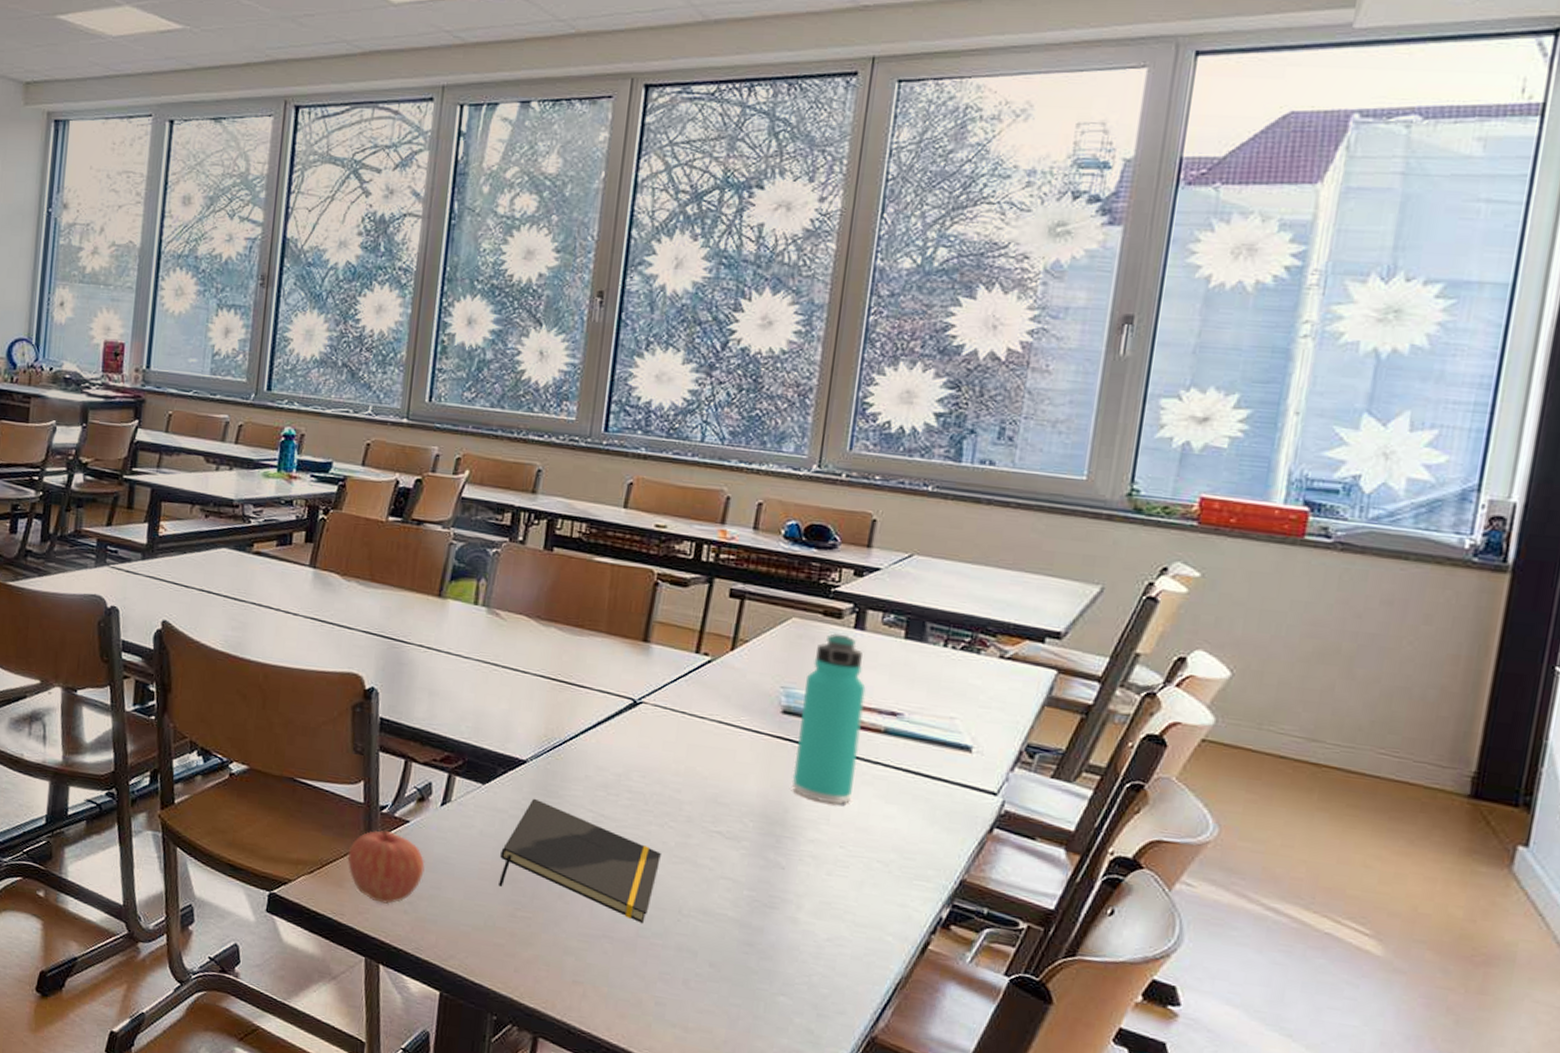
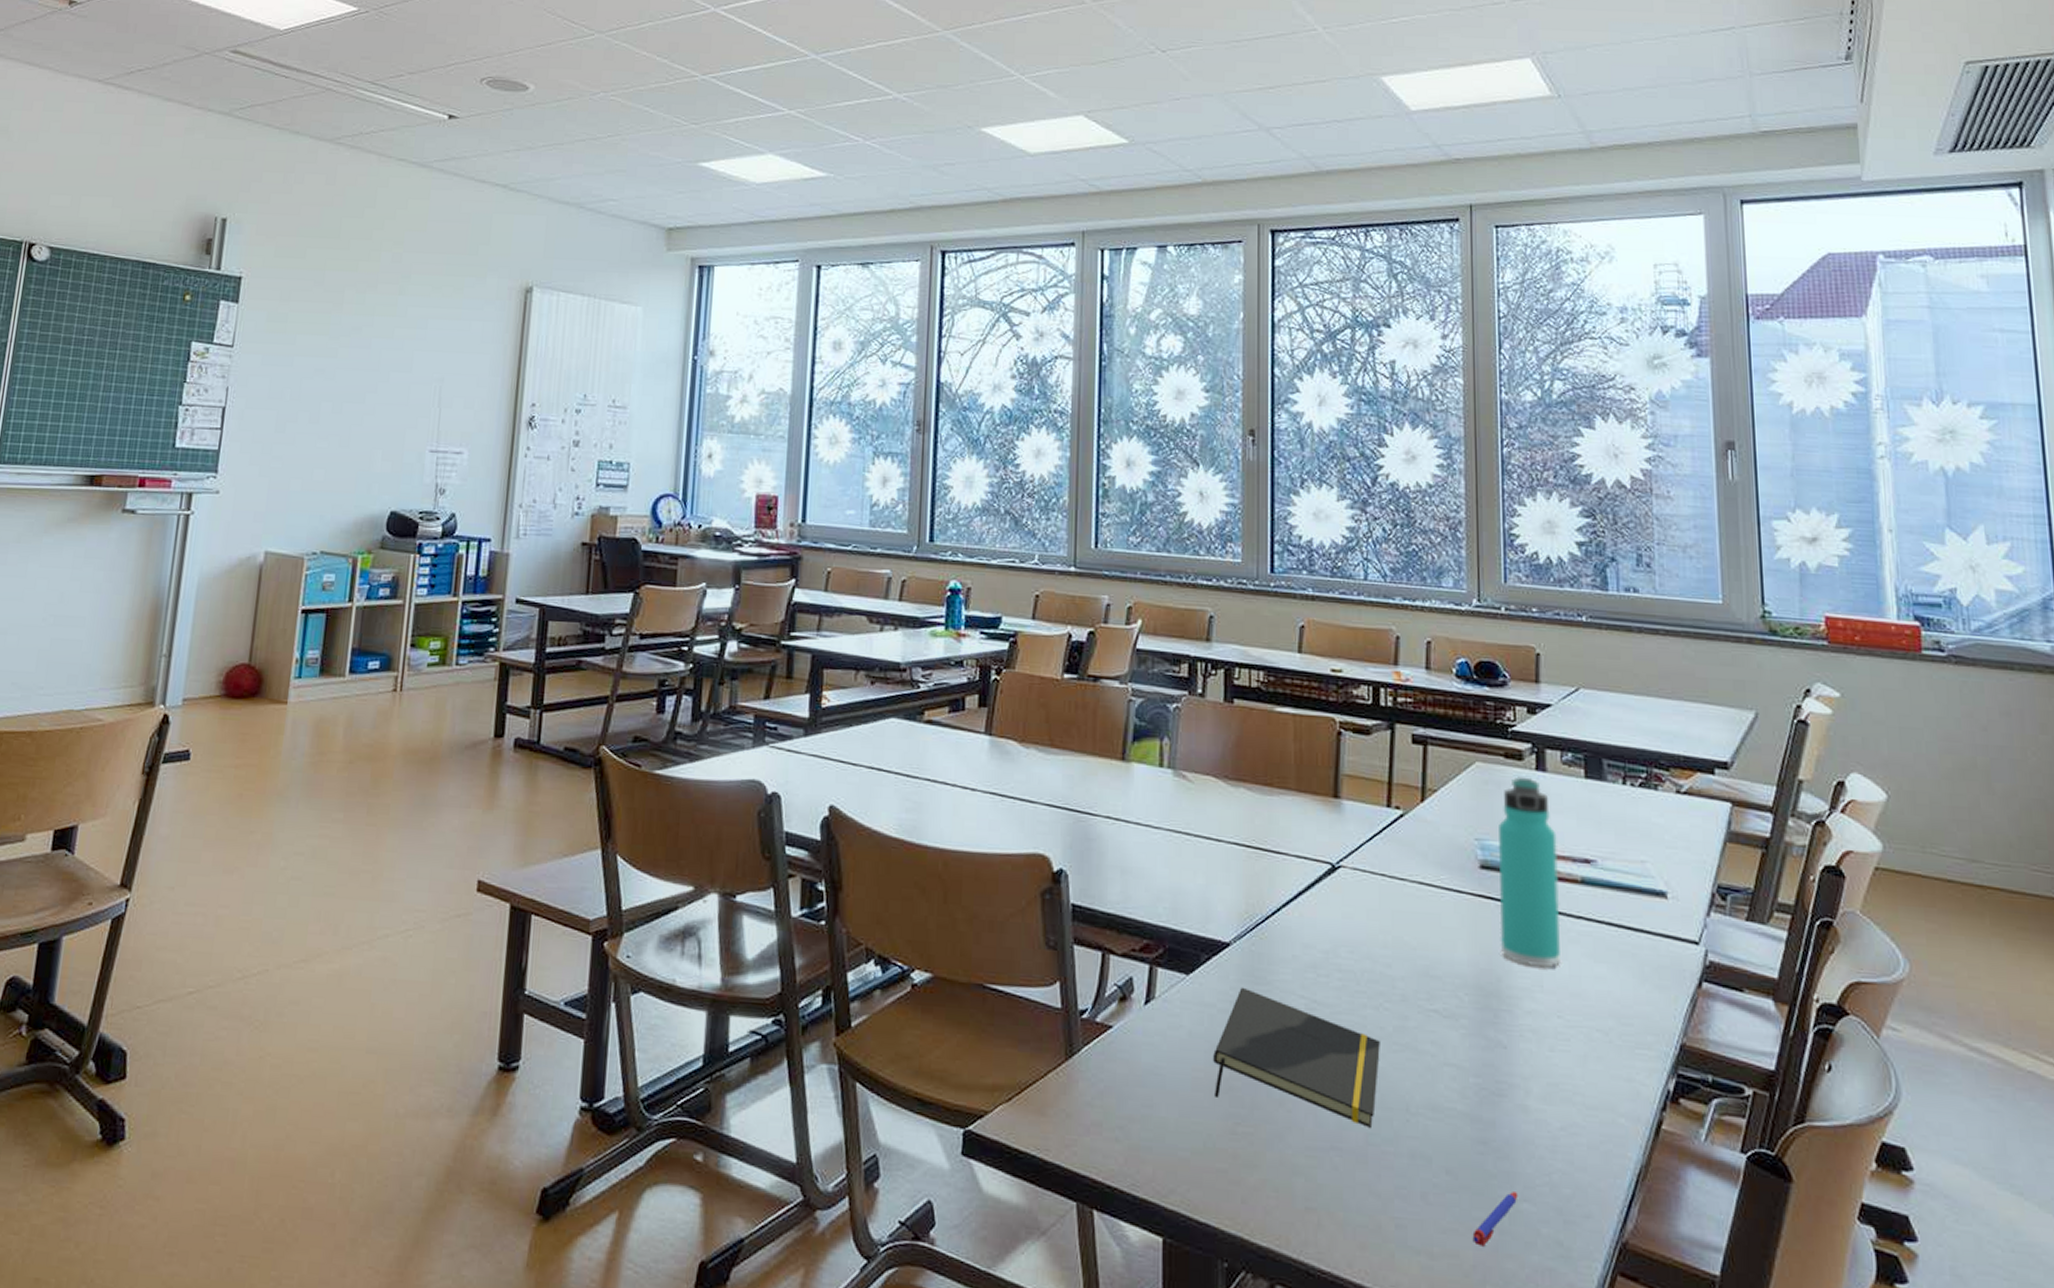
apple: present [347,829,425,904] -> none [1048,1039,1134,1131]
pen: none [727,986,777,1027] -> present [1472,1192,1518,1247]

